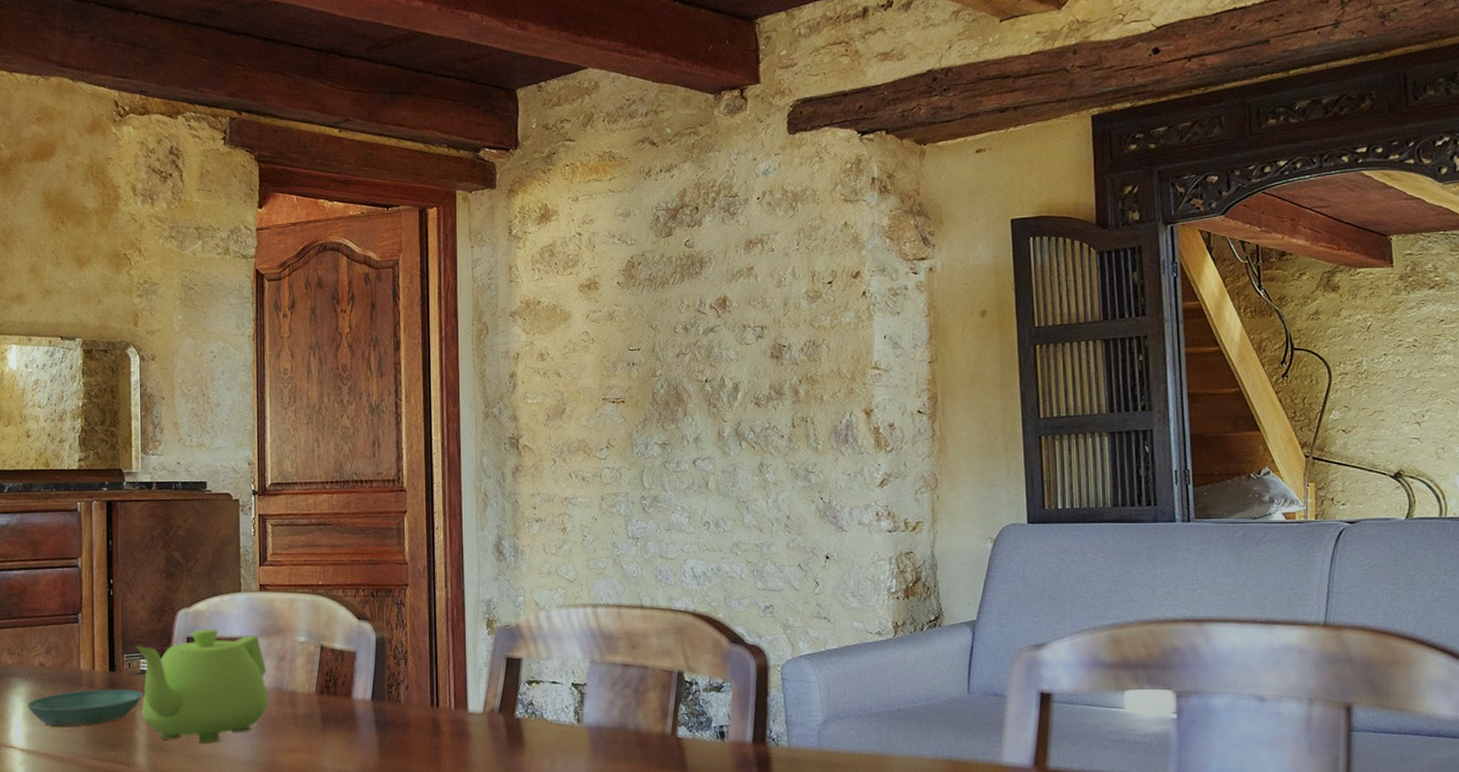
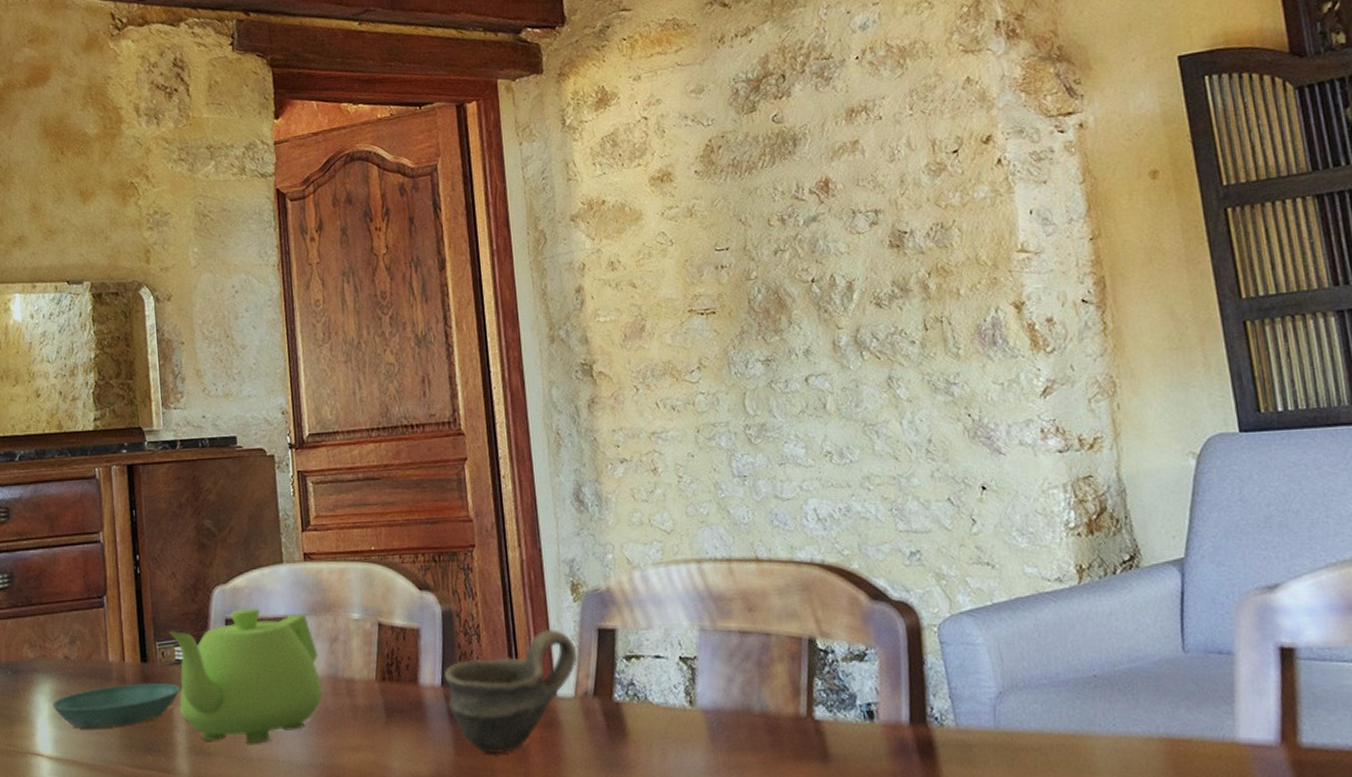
cup: none [374,656,488,758] -> present [444,628,577,754]

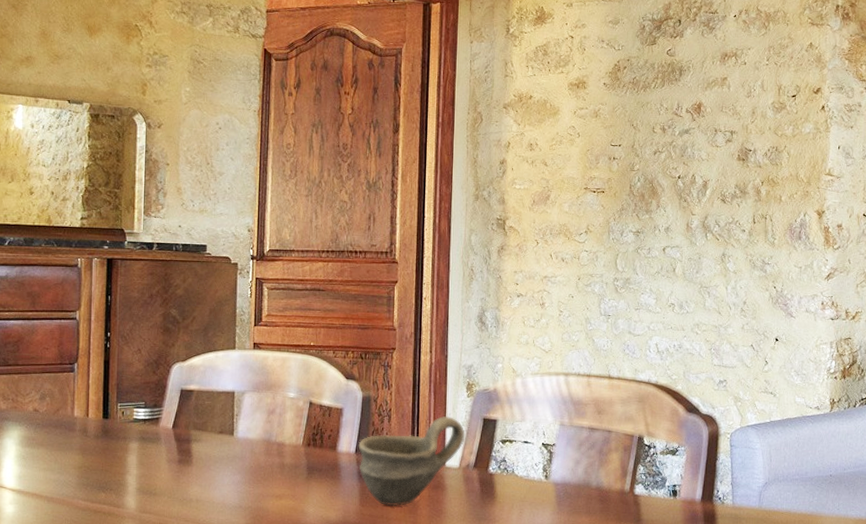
saucer: present [52,682,181,729] -> none [19,435,135,469]
teapot: present [169,607,323,743] -> none [130,382,257,488]

